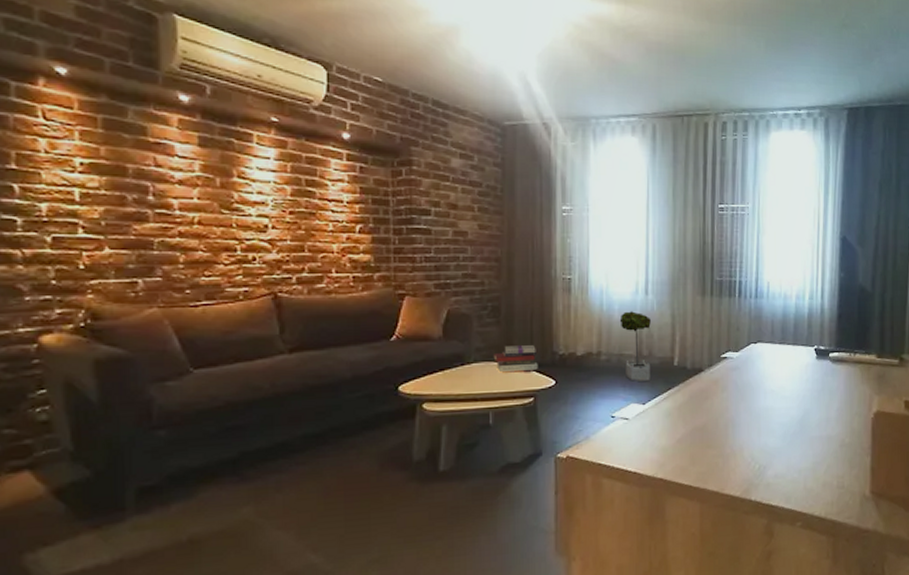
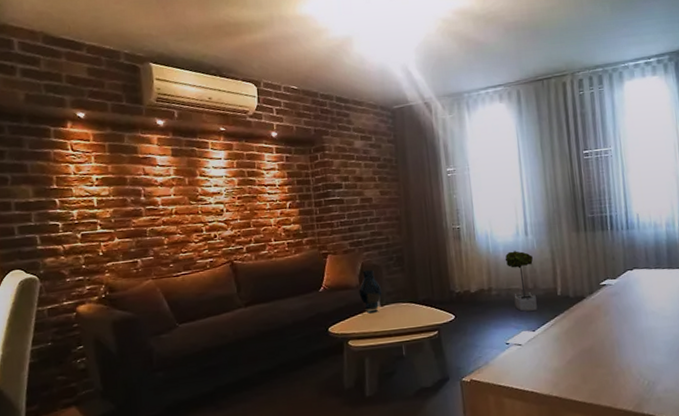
vase: none [441,319,470,372] -> present [358,270,382,314]
books: present [493,345,538,373] -> none [401,287,439,312]

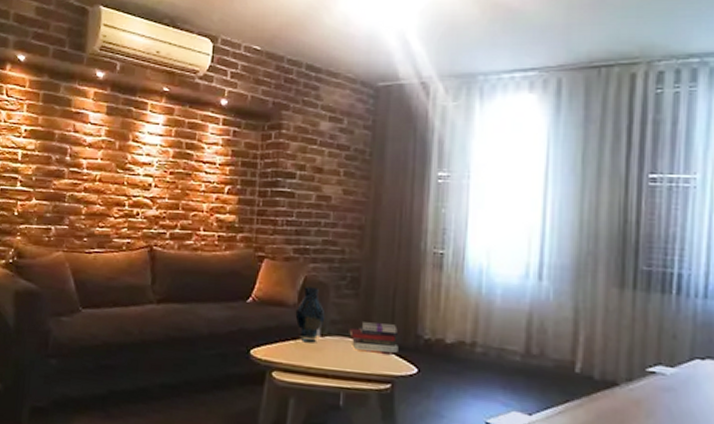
books: none [401,287,439,312] -> present [349,322,399,355]
potted tree: present [505,251,537,312] -> none [502,298,544,387]

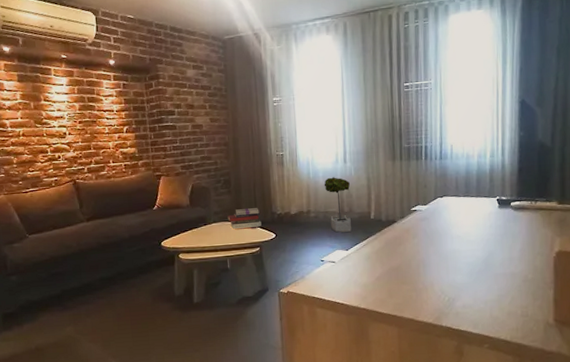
vase: present [295,287,326,343] -> none [189,191,210,231]
potted tree: none [502,298,544,387] -> present [324,177,351,233]

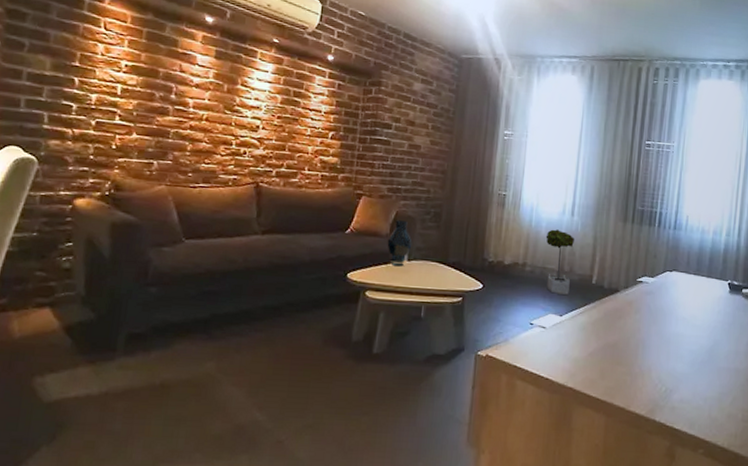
vase: none [189,191,210,231] -> present [387,220,413,267]
books: present [227,208,262,230] -> none [431,249,469,274]

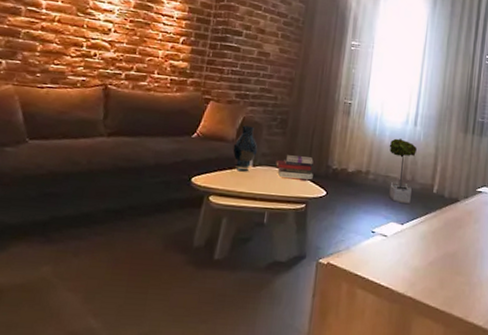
books: none [431,249,469,274] -> present [275,155,314,181]

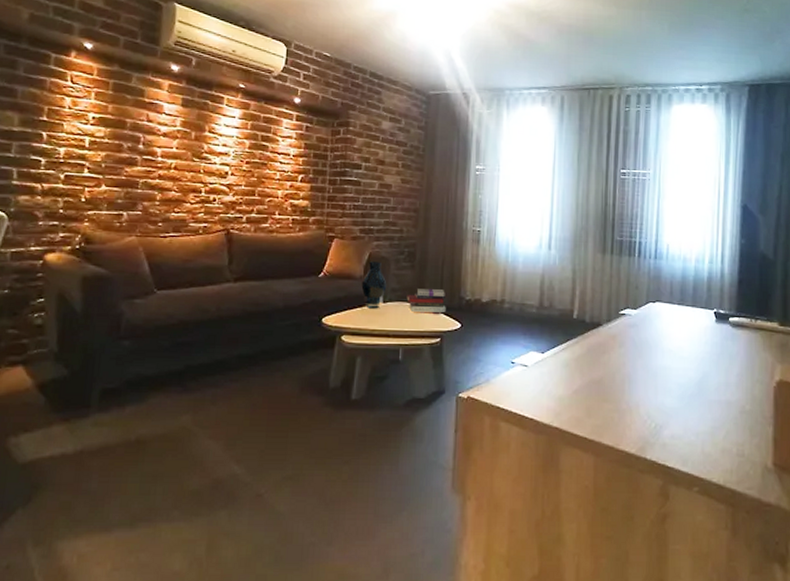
potted tree: present [389,138,417,203] -> none [523,264,552,331]

